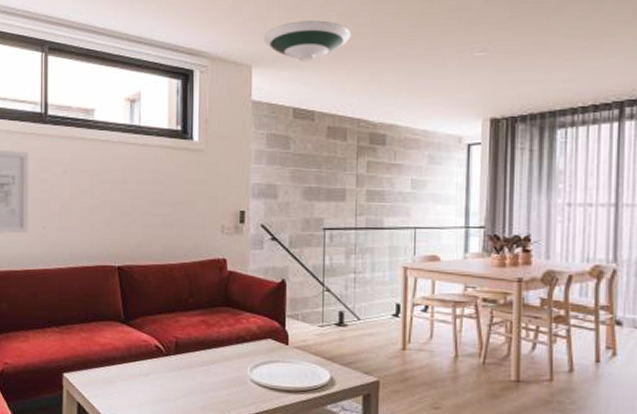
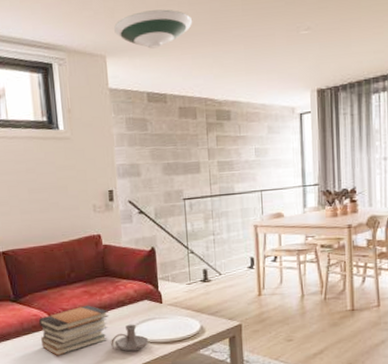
book stack: none [147,336,226,391] -> present [38,305,109,356]
candle holder: none [225,364,269,396] -> present [111,324,149,351]

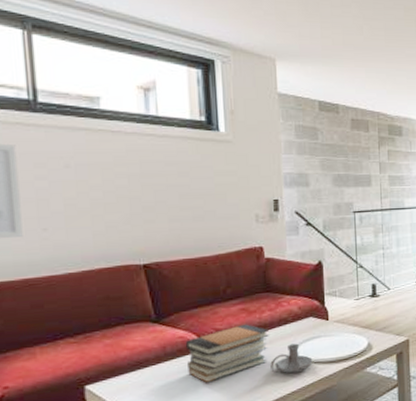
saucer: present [114,9,193,49] -> none [286,19,368,58]

